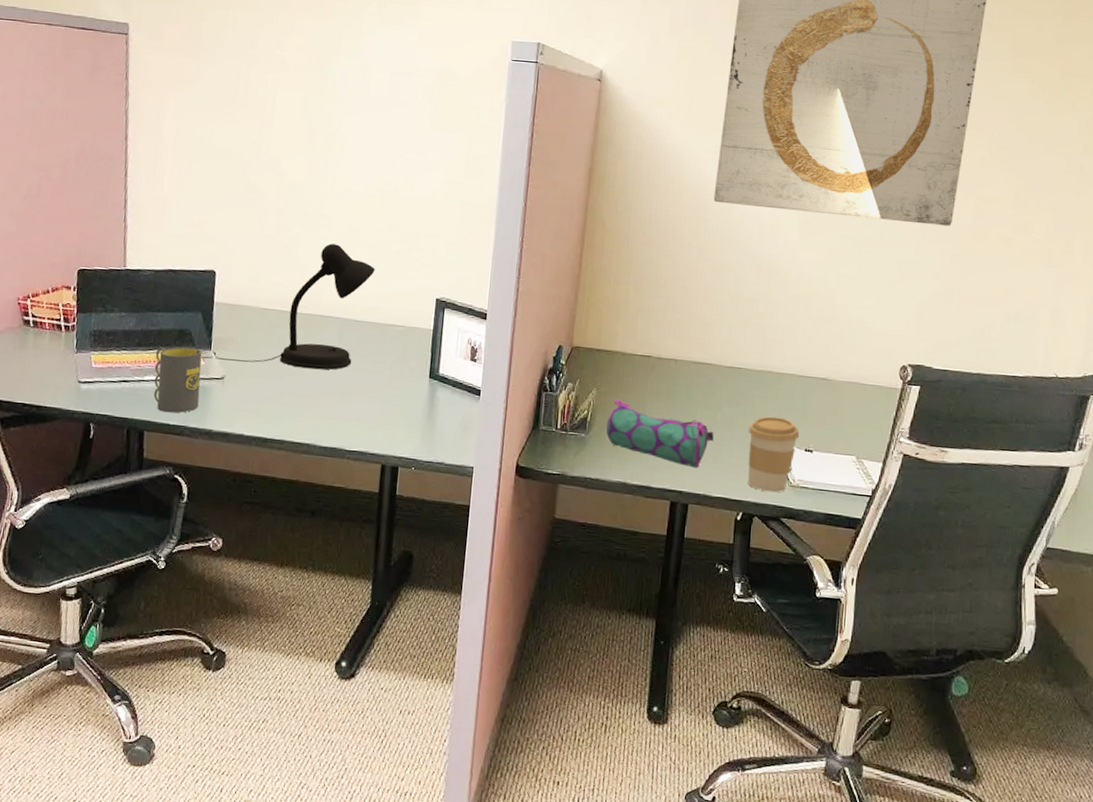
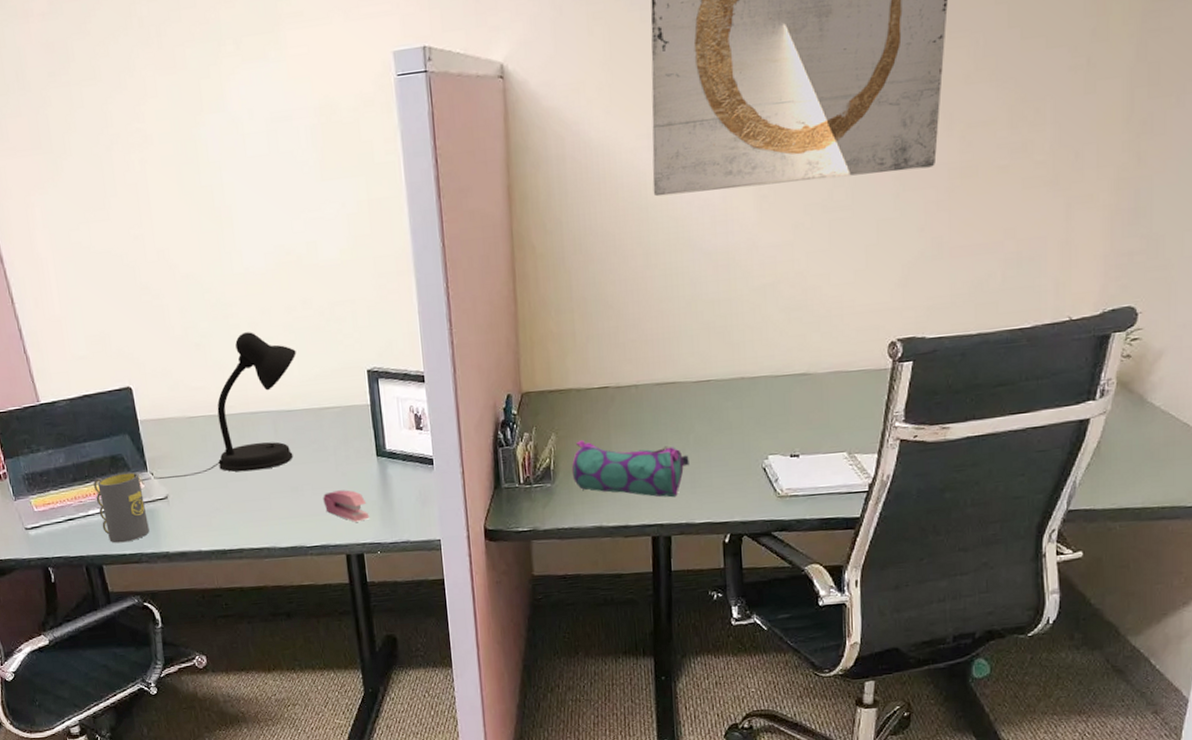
stapler: none [370,402,411,436] -> present [323,490,370,522]
coffee cup: present [748,416,800,493] -> none [726,425,783,508]

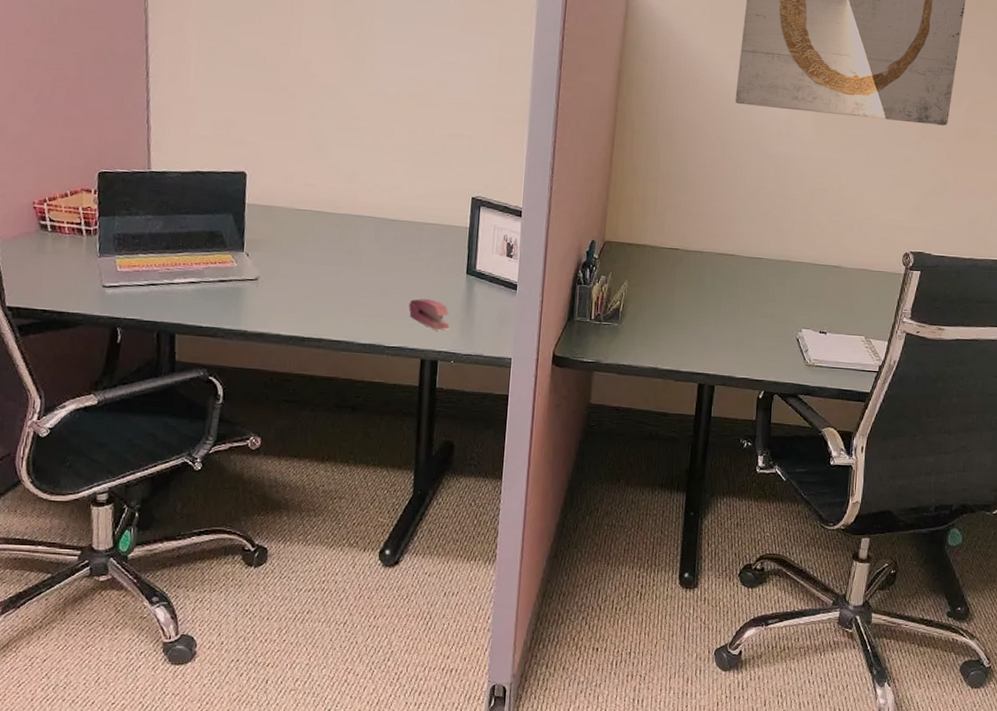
mug: present [93,472,150,543] -> none [184,249,234,315]
desk lamp: present [139,332,296,482] -> none [232,144,410,269]
pencil case: present [571,439,689,498] -> none [637,289,738,352]

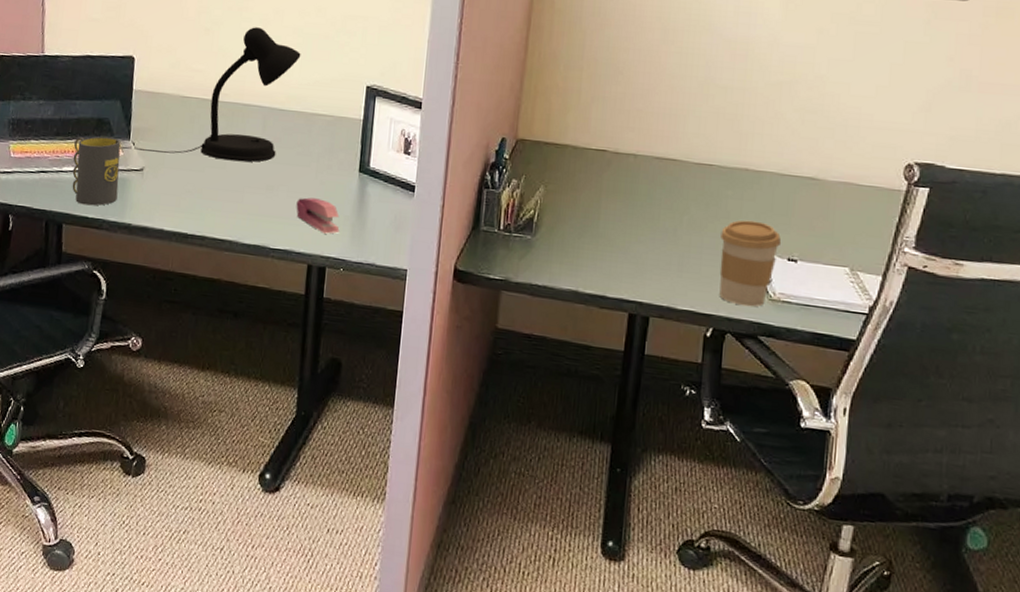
mug: none [184,249,234,315] -> present [72,137,121,206]
desk lamp: none [232,144,410,269] -> present [119,27,301,163]
coffee cup: none [768,302,815,372] -> present [719,220,782,307]

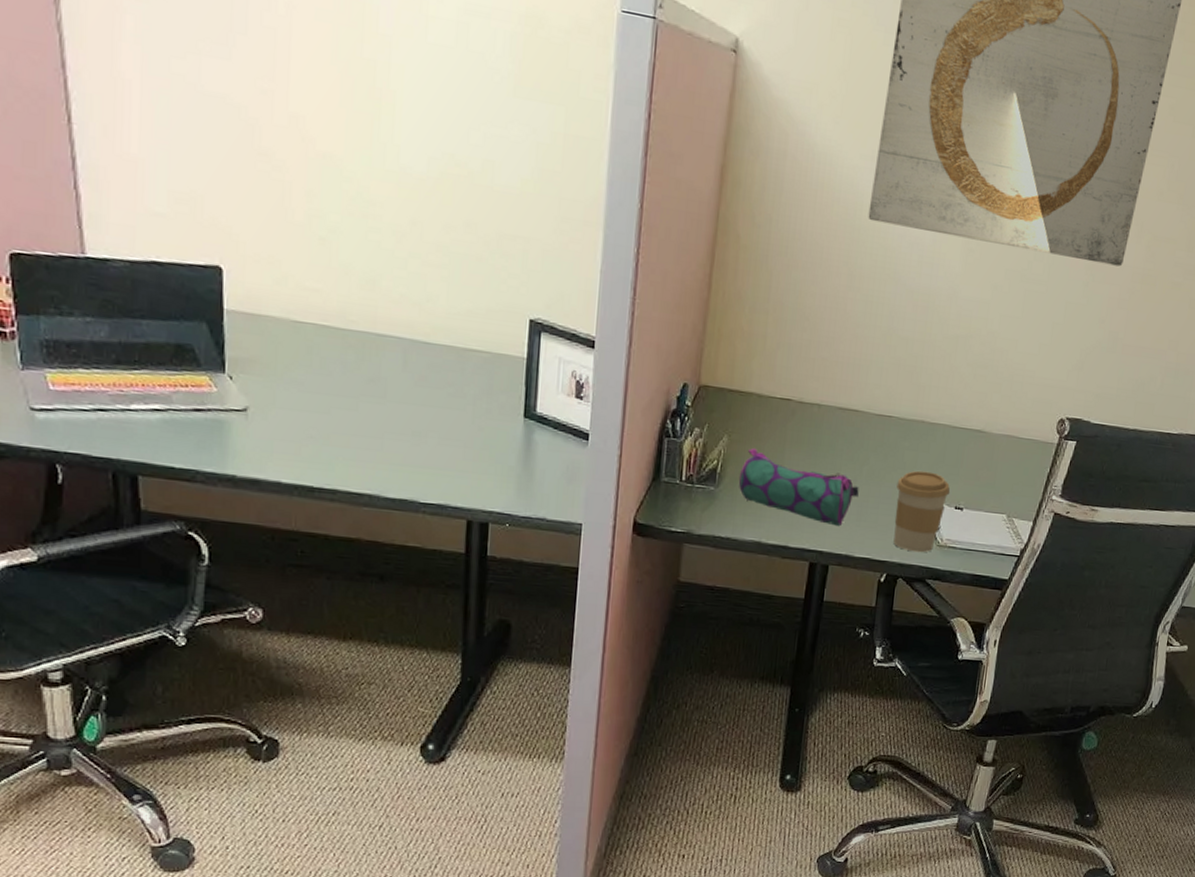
mug: present [72,137,121,206] -> none [144,367,214,454]
desk lamp: present [119,27,301,163] -> none [210,240,448,404]
stapler: present [296,197,340,234] -> none [450,445,503,486]
pencil case: none [554,197,680,277] -> present [738,447,859,527]

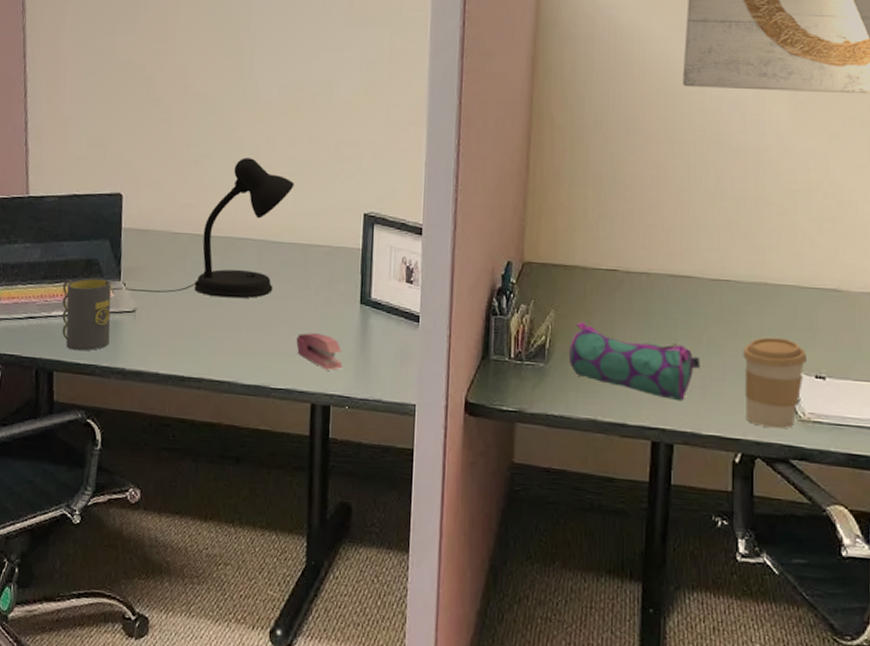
mug: none [144,367,214,454] -> present [62,278,111,351]
desk lamp: none [210,240,448,404] -> present [109,158,294,299]
stapler: none [450,445,503,486] -> present [296,333,343,370]

